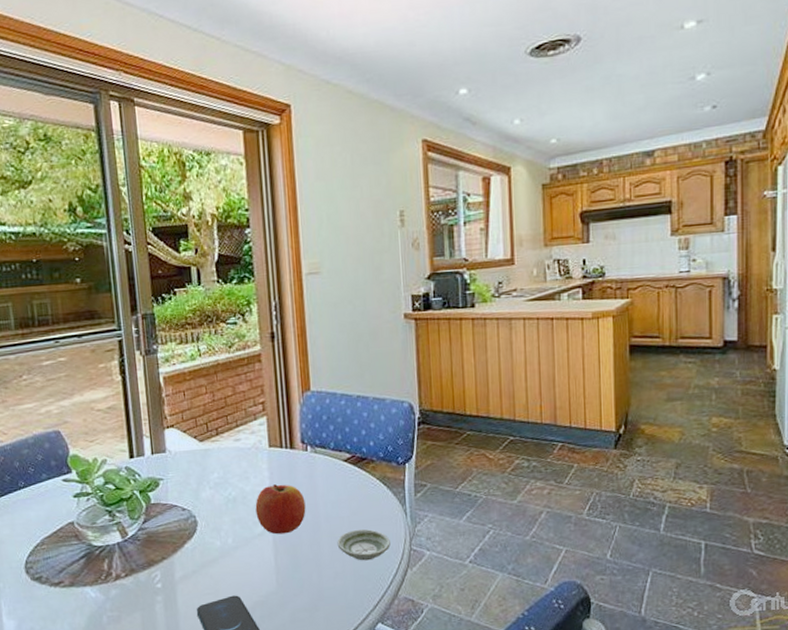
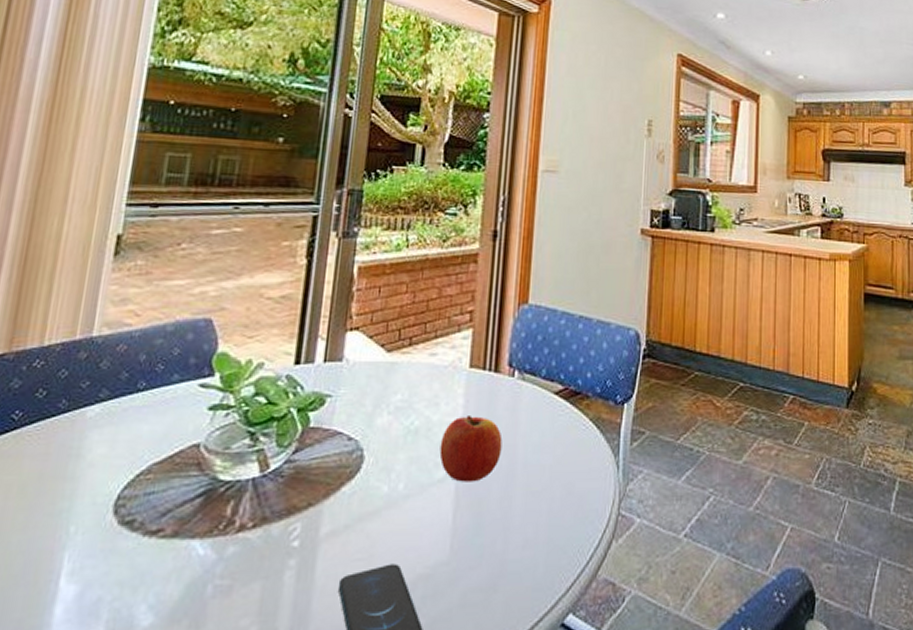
saucer: present [337,529,391,561] -> none [532,482,596,526]

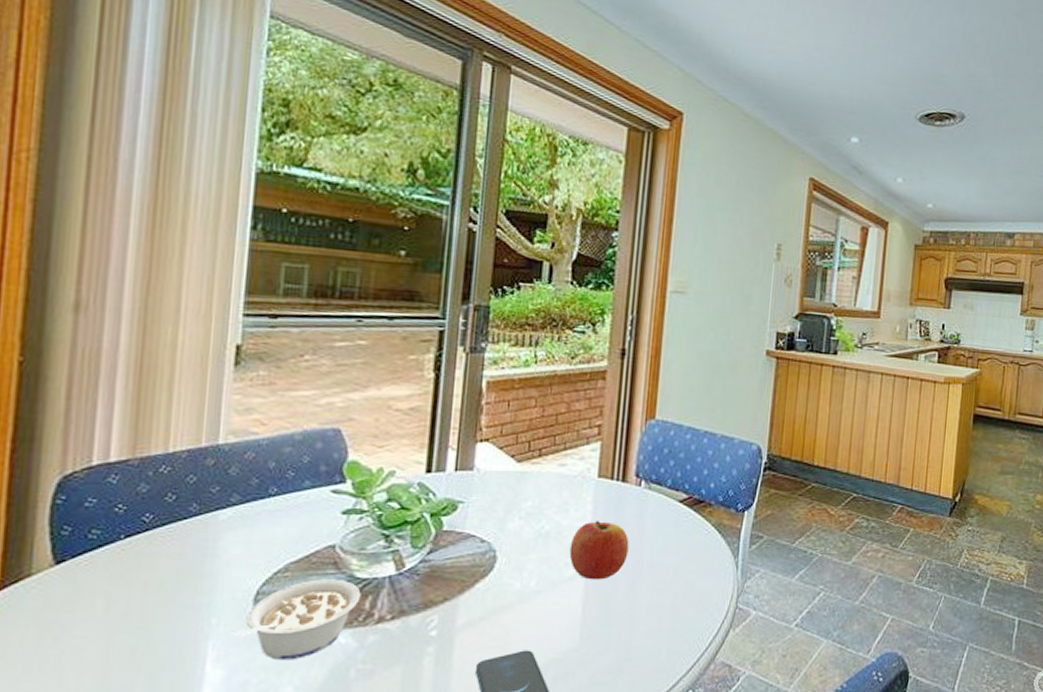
legume: none [89,482,223,575] -> present [231,579,361,661]

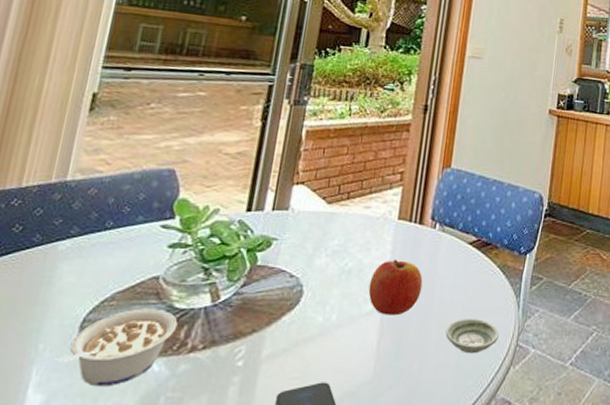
saucer: none [657,580,716,617] -> present [445,318,499,354]

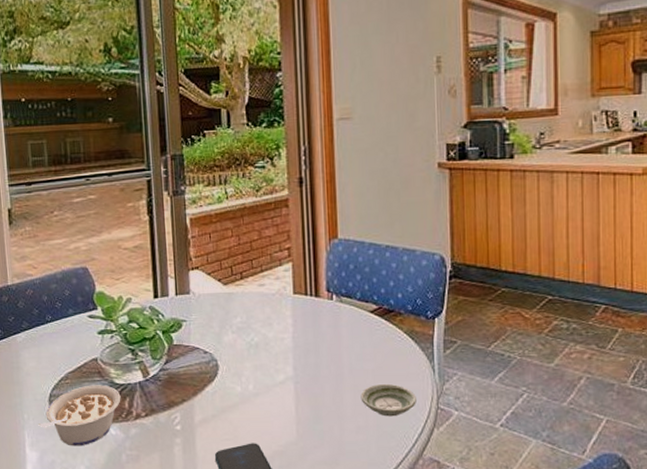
fruit: present [368,260,423,316] -> none [277,332,329,384]

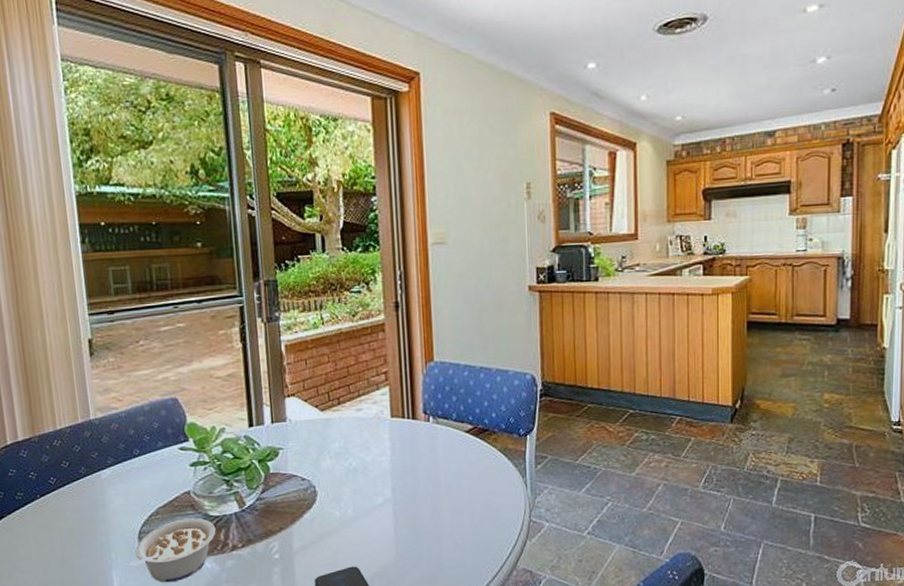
saucer: present [360,383,416,417] -> none [457,500,510,532]

